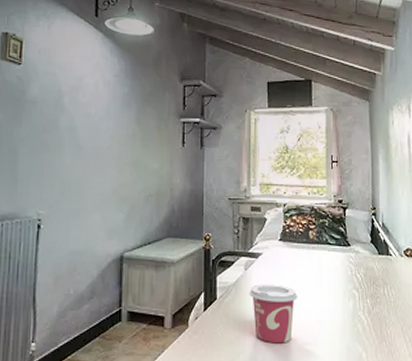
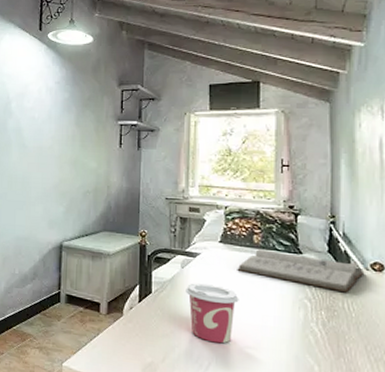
book: none [295,245,400,280] -> present [237,249,365,293]

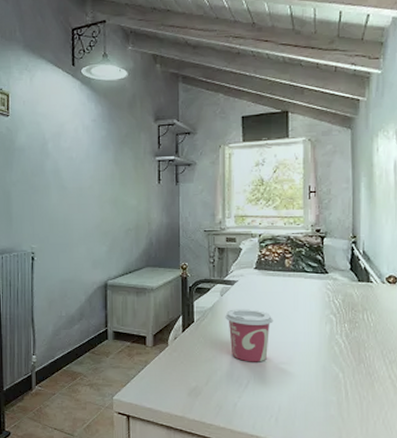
book: present [237,249,365,293] -> none [271,272,382,306]

